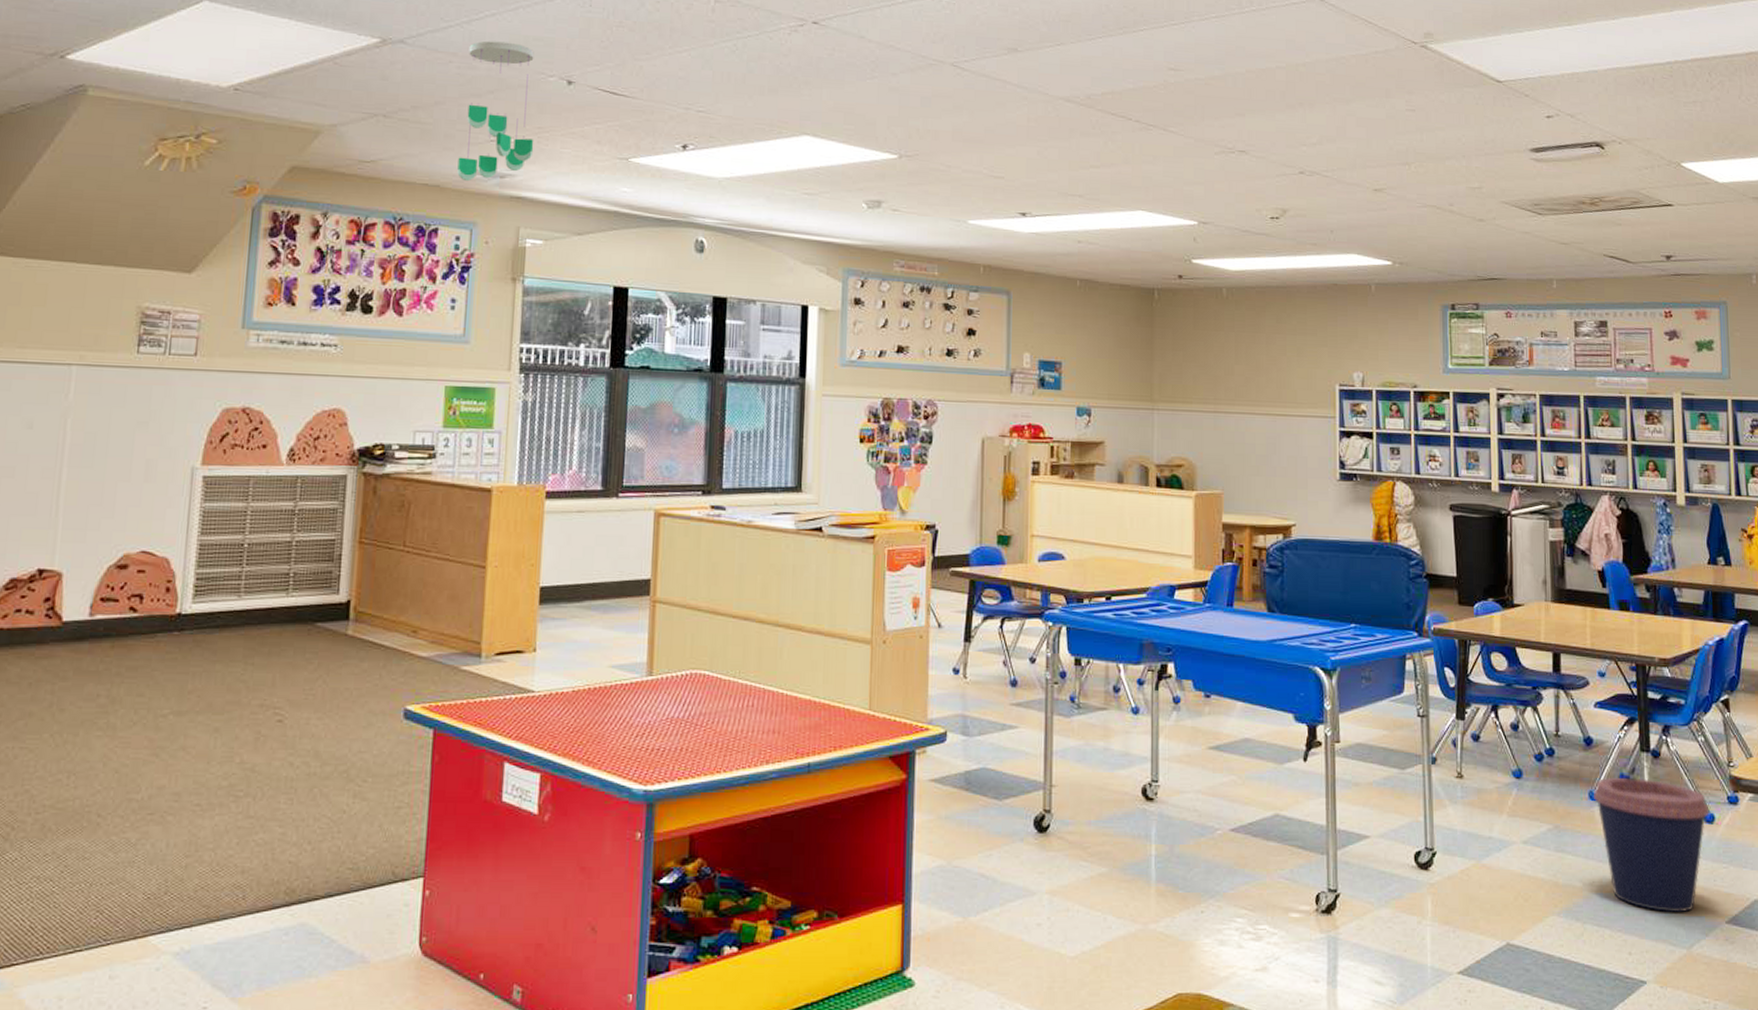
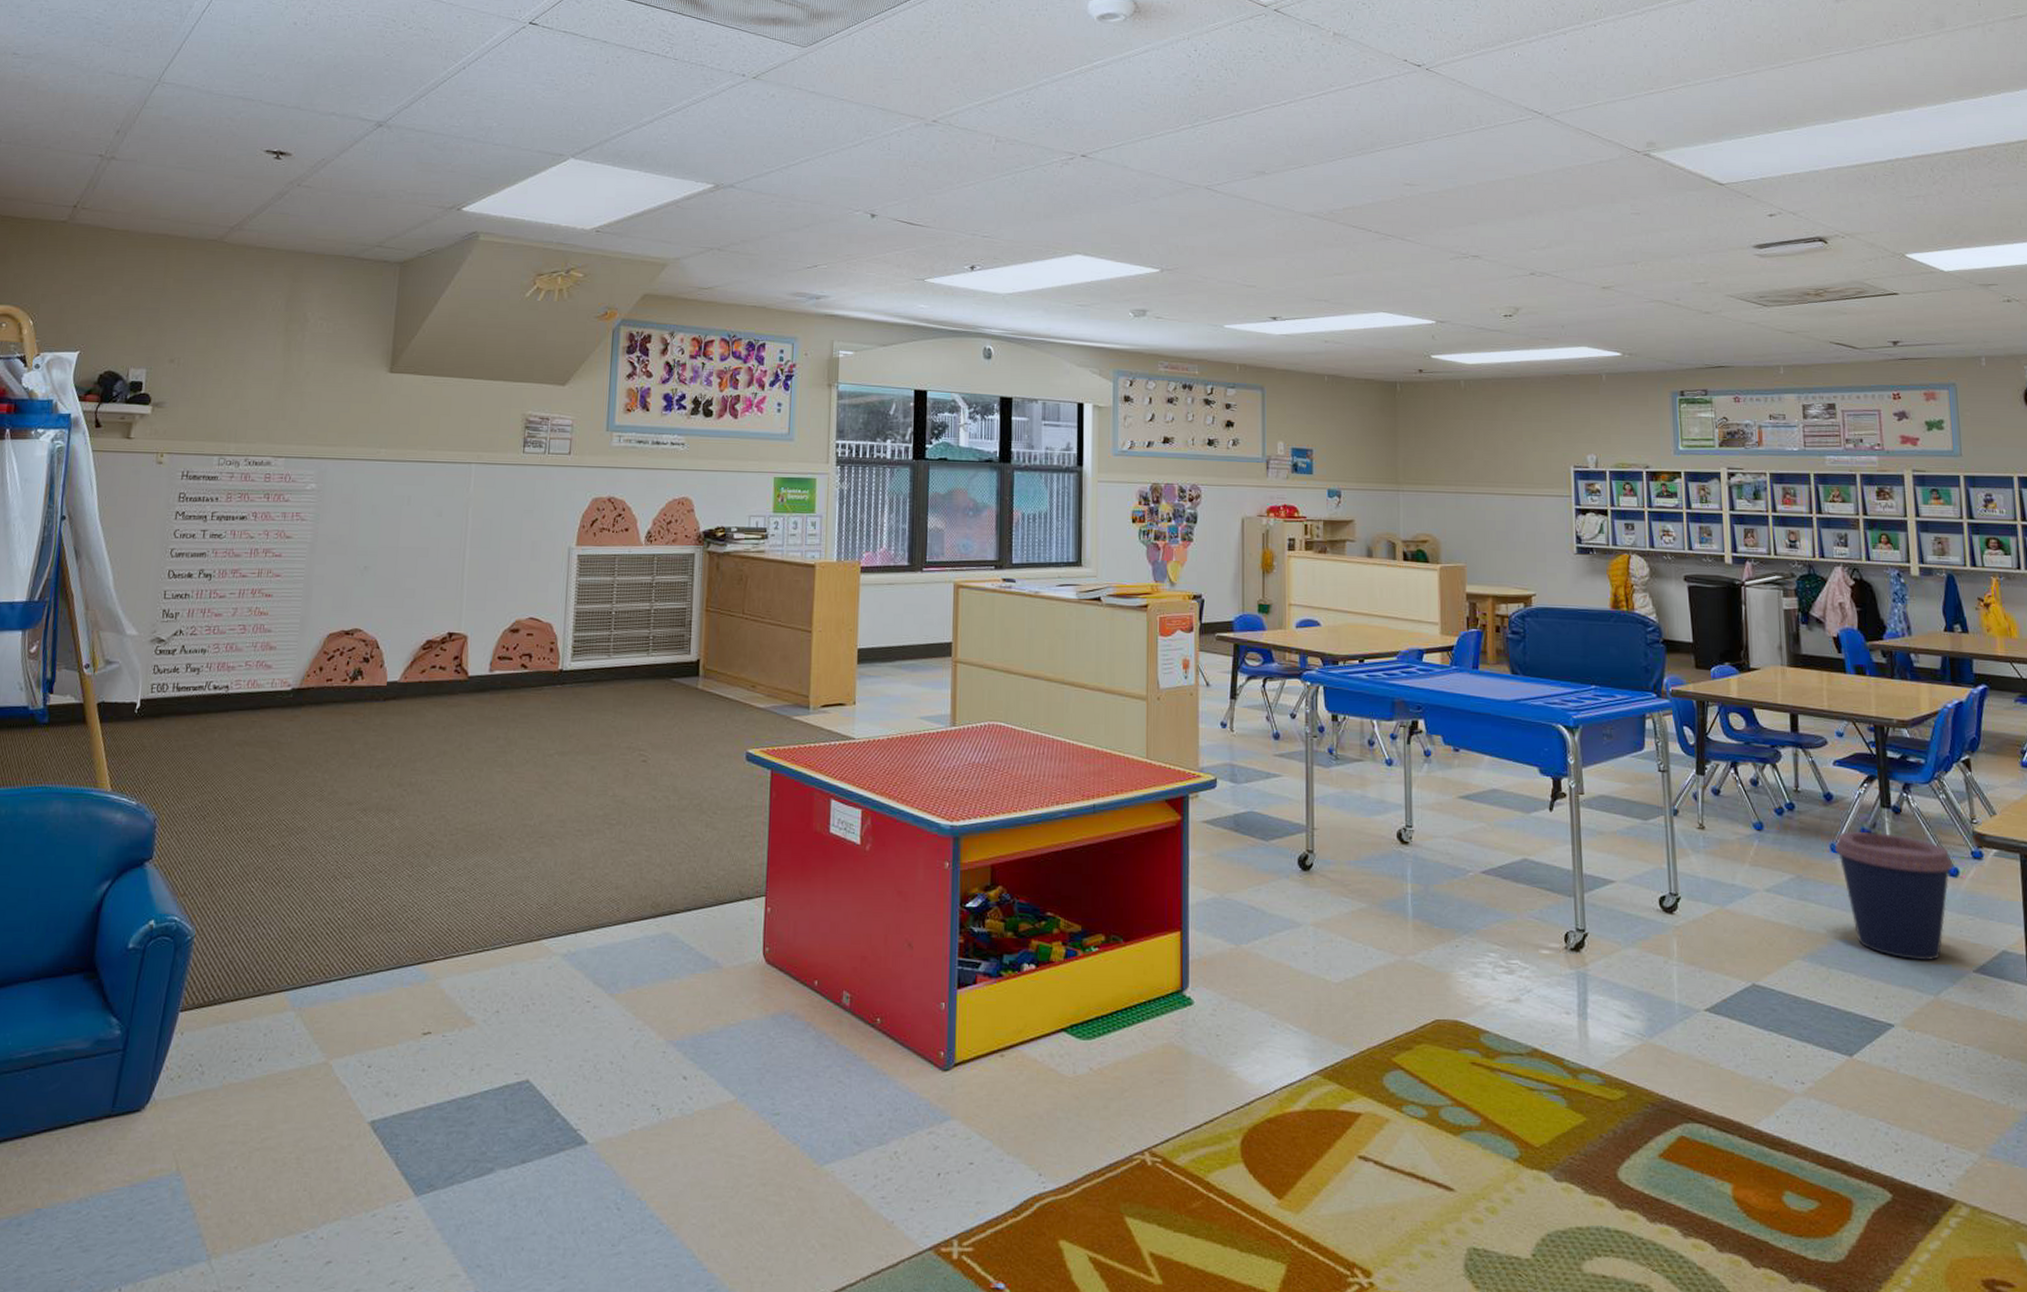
ceiling mobile: present [457,41,534,182] -> none [780,182,844,303]

